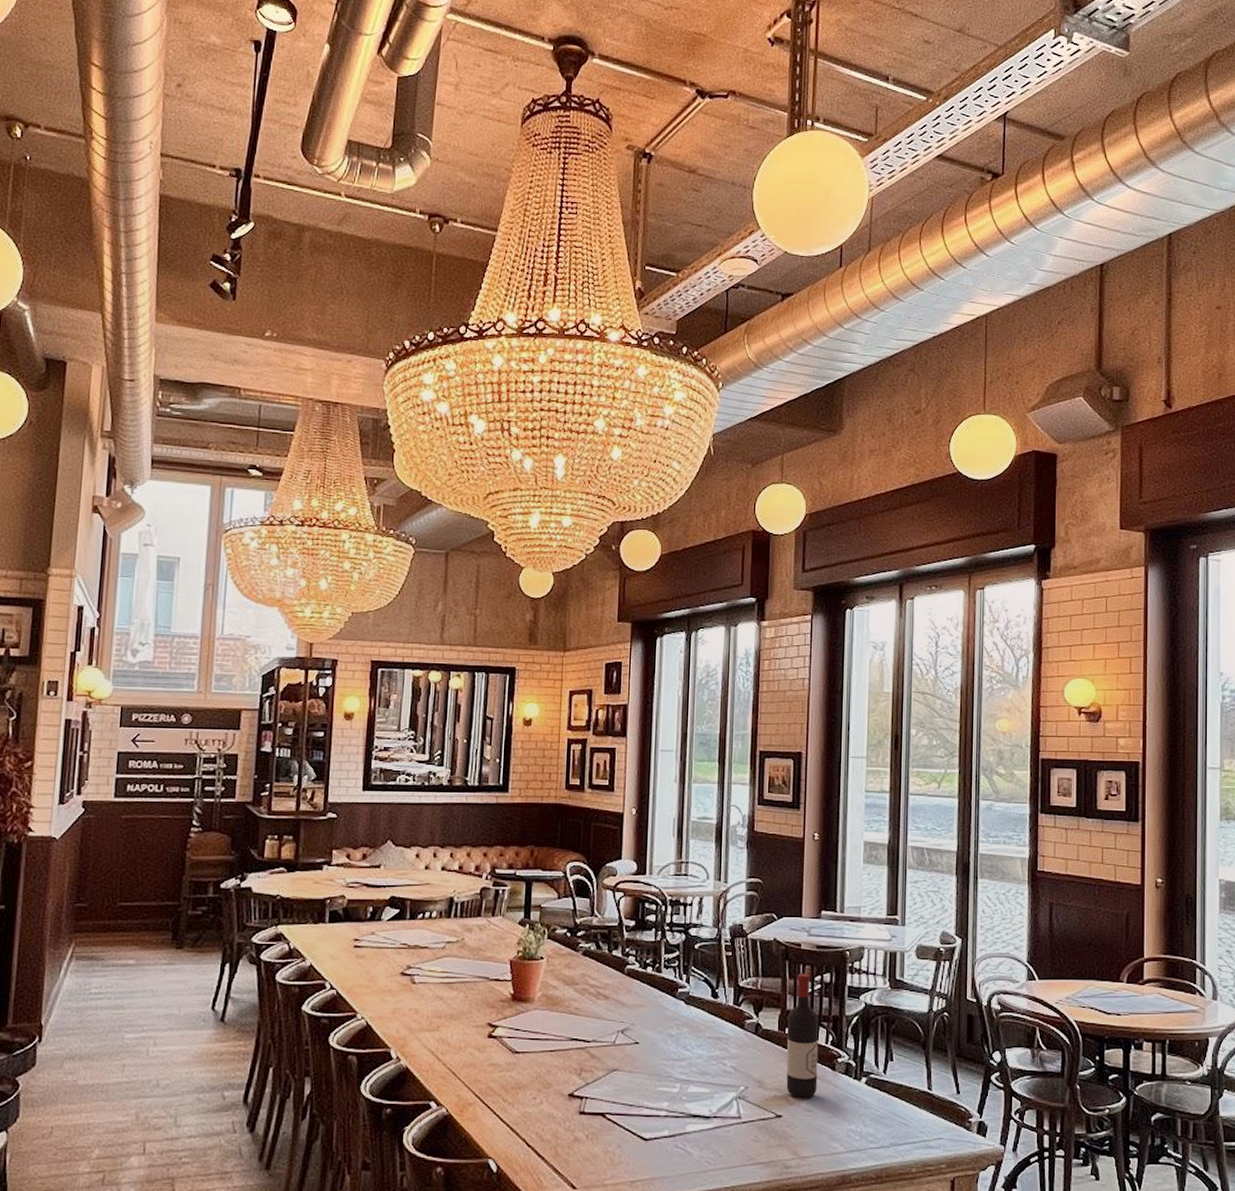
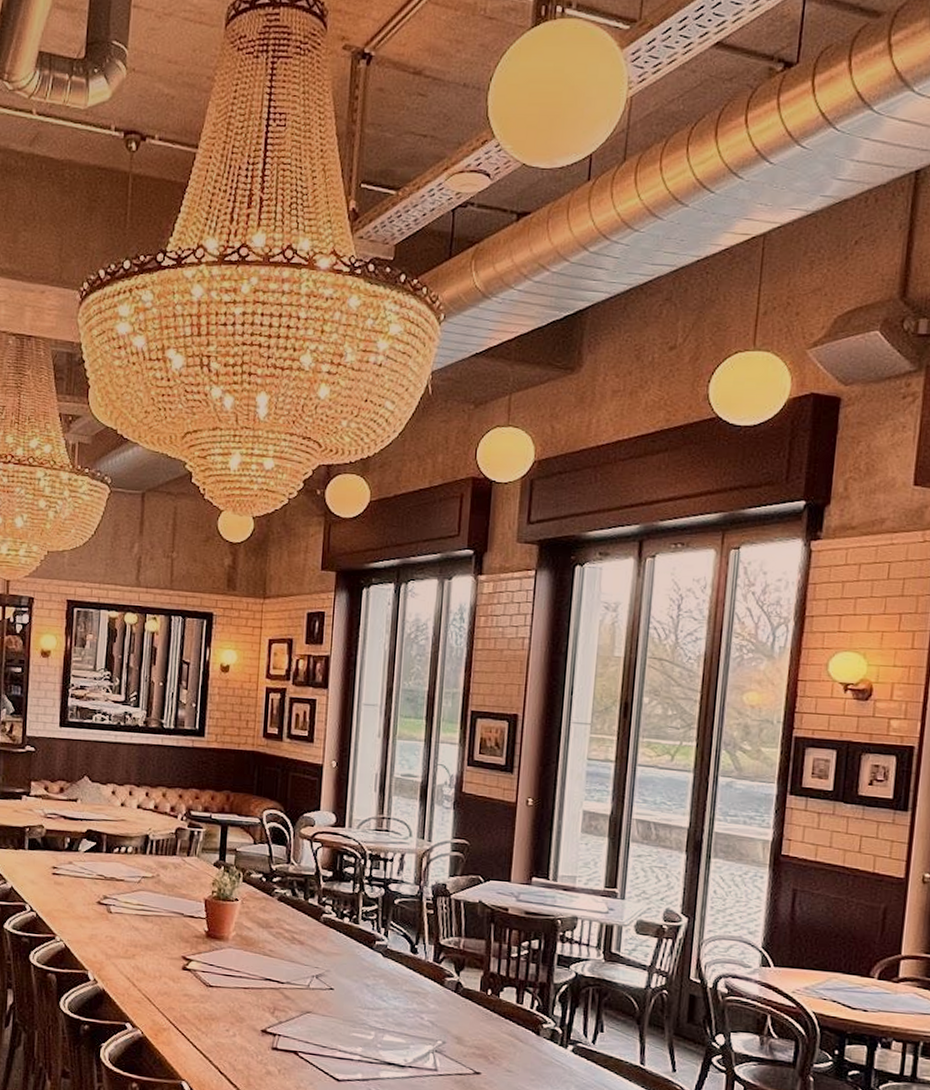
wine bottle: present [786,973,819,1099] -> none [486,937,524,1060]

